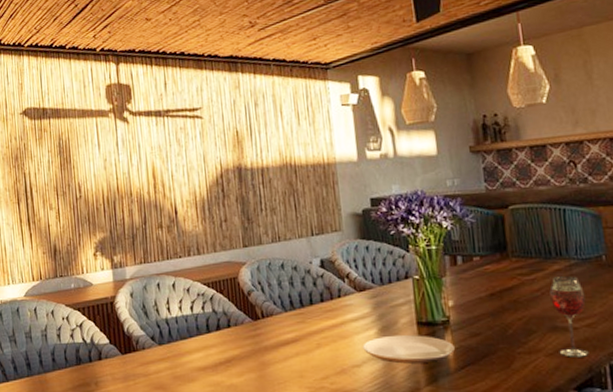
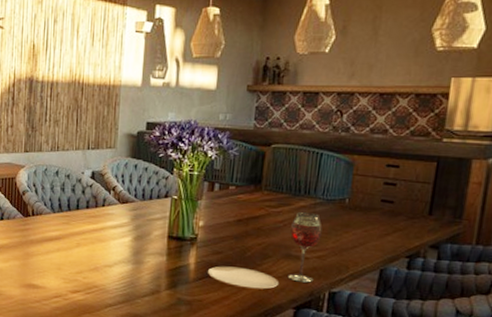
plate: present [362,334,455,364] -> none [116,244,197,271]
plate: none [469,348,552,373] -> present [208,266,280,290]

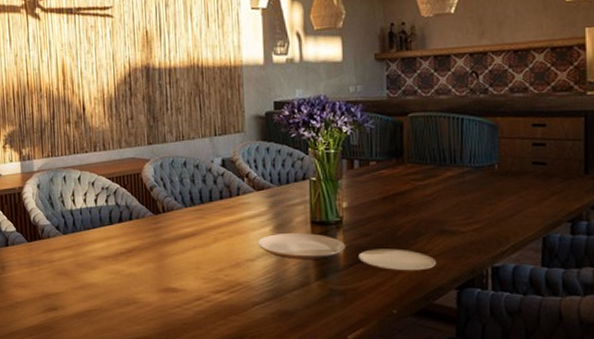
plate: none [116,244,197,271] -> present [257,232,345,260]
wineglass: present [287,211,322,283] -> none [441,182,475,259]

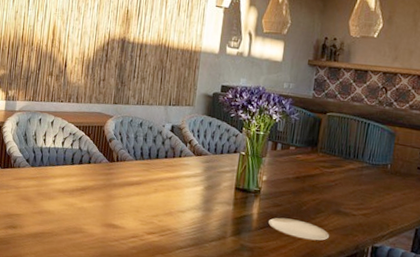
plate: present [257,232,345,260] -> none [189,193,259,220]

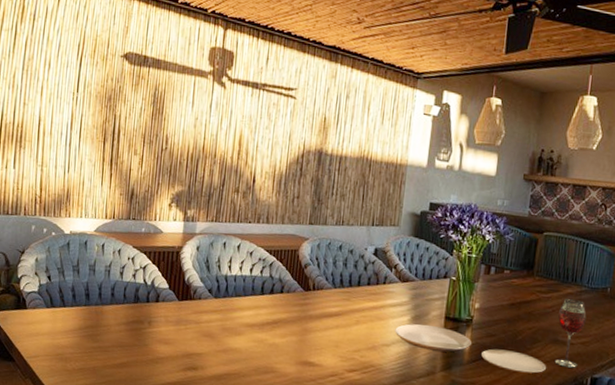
plate: none [189,193,259,220] -> present [395,323,471,353]
wineglass: none [337,173,368,237] -> present [554,298,587,368]

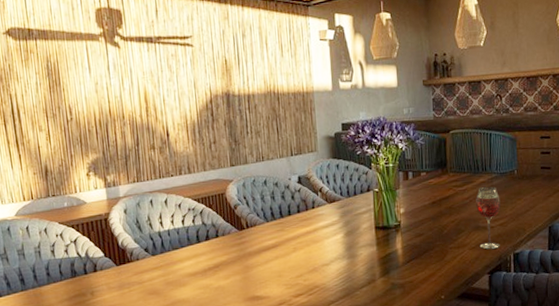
plate: present [395,323,471,353] -> none [331,237,403,261]
plate: present [481,348,547,374] -> none [414,244,474,264]

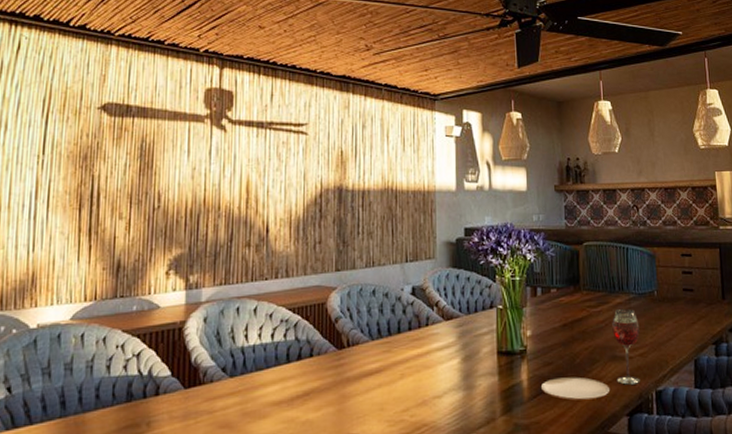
plate: none [414,244,474,264] -> present [541,377,610,401]

